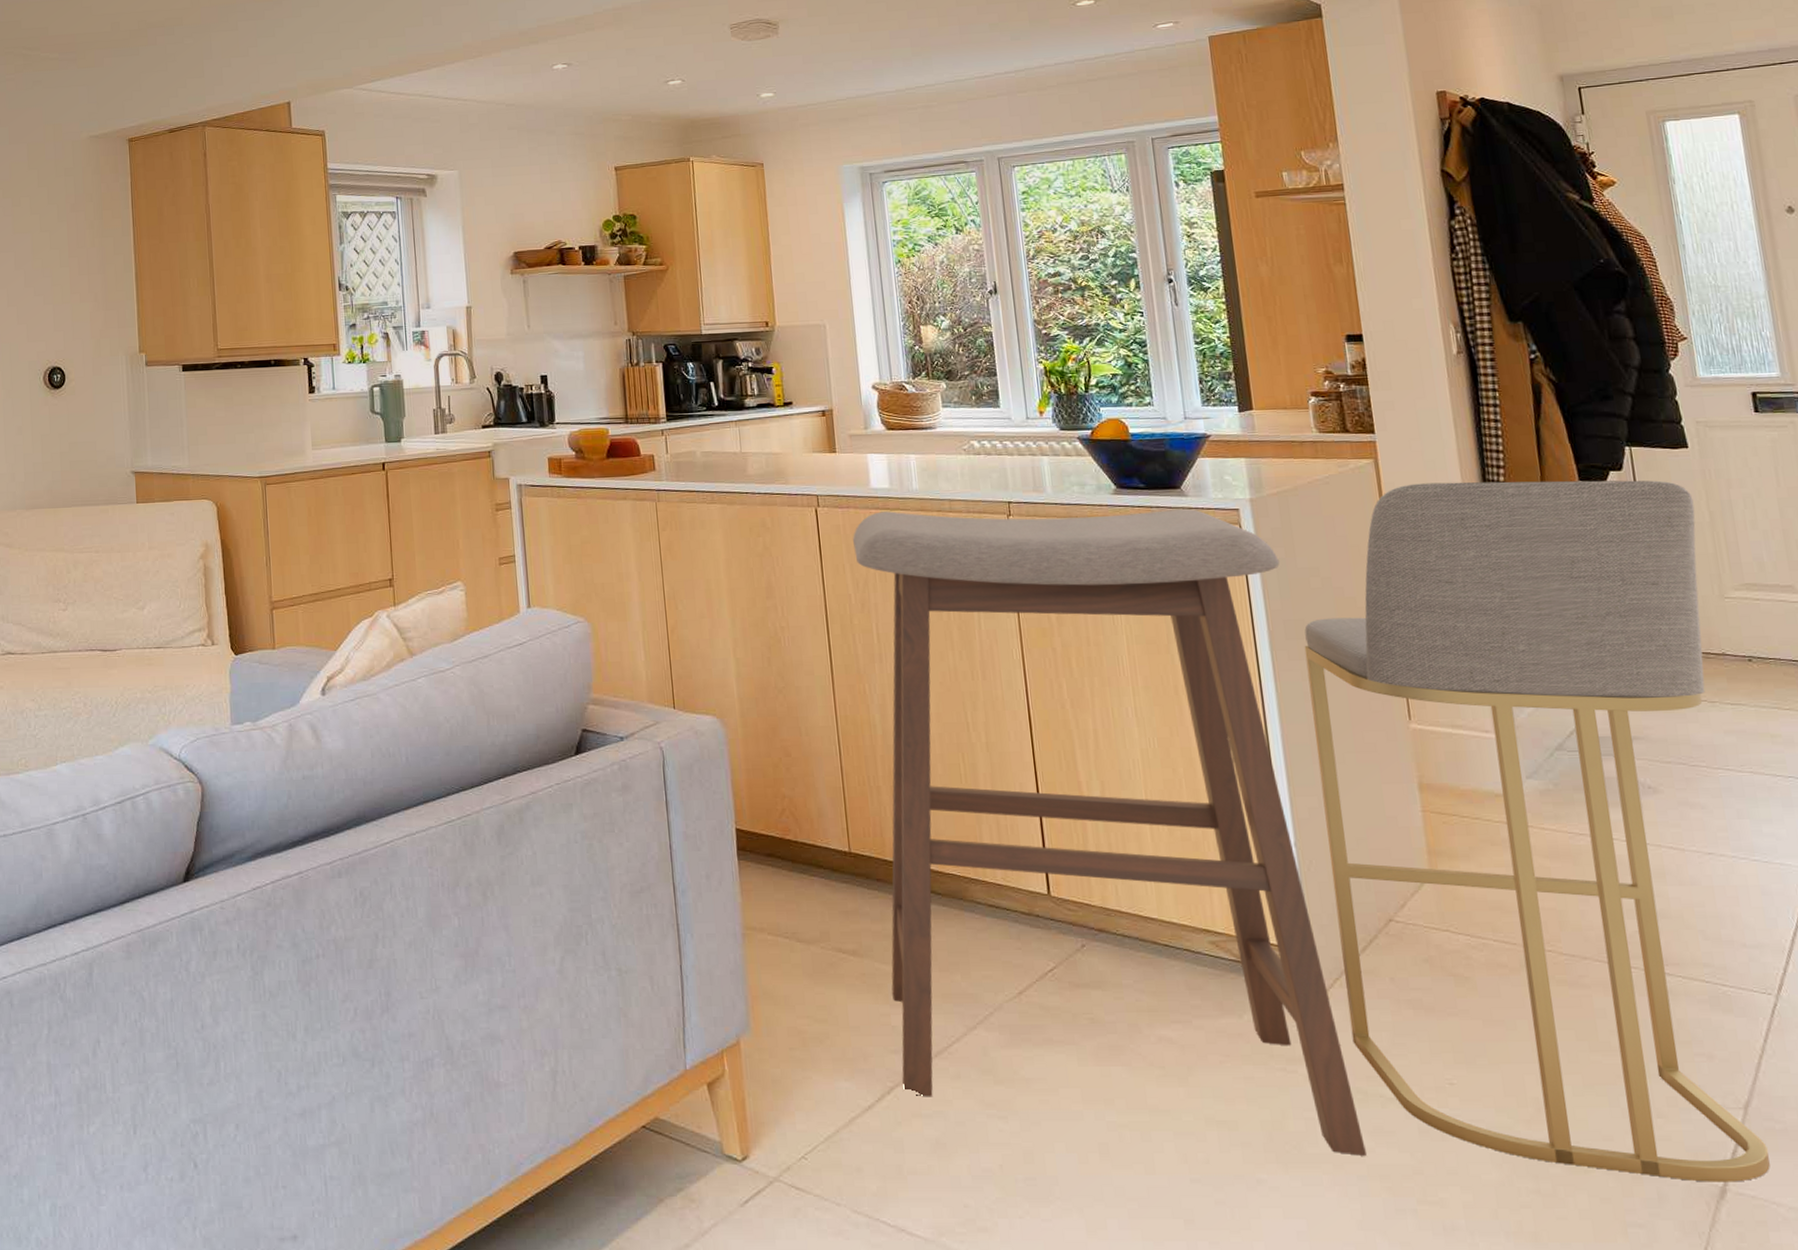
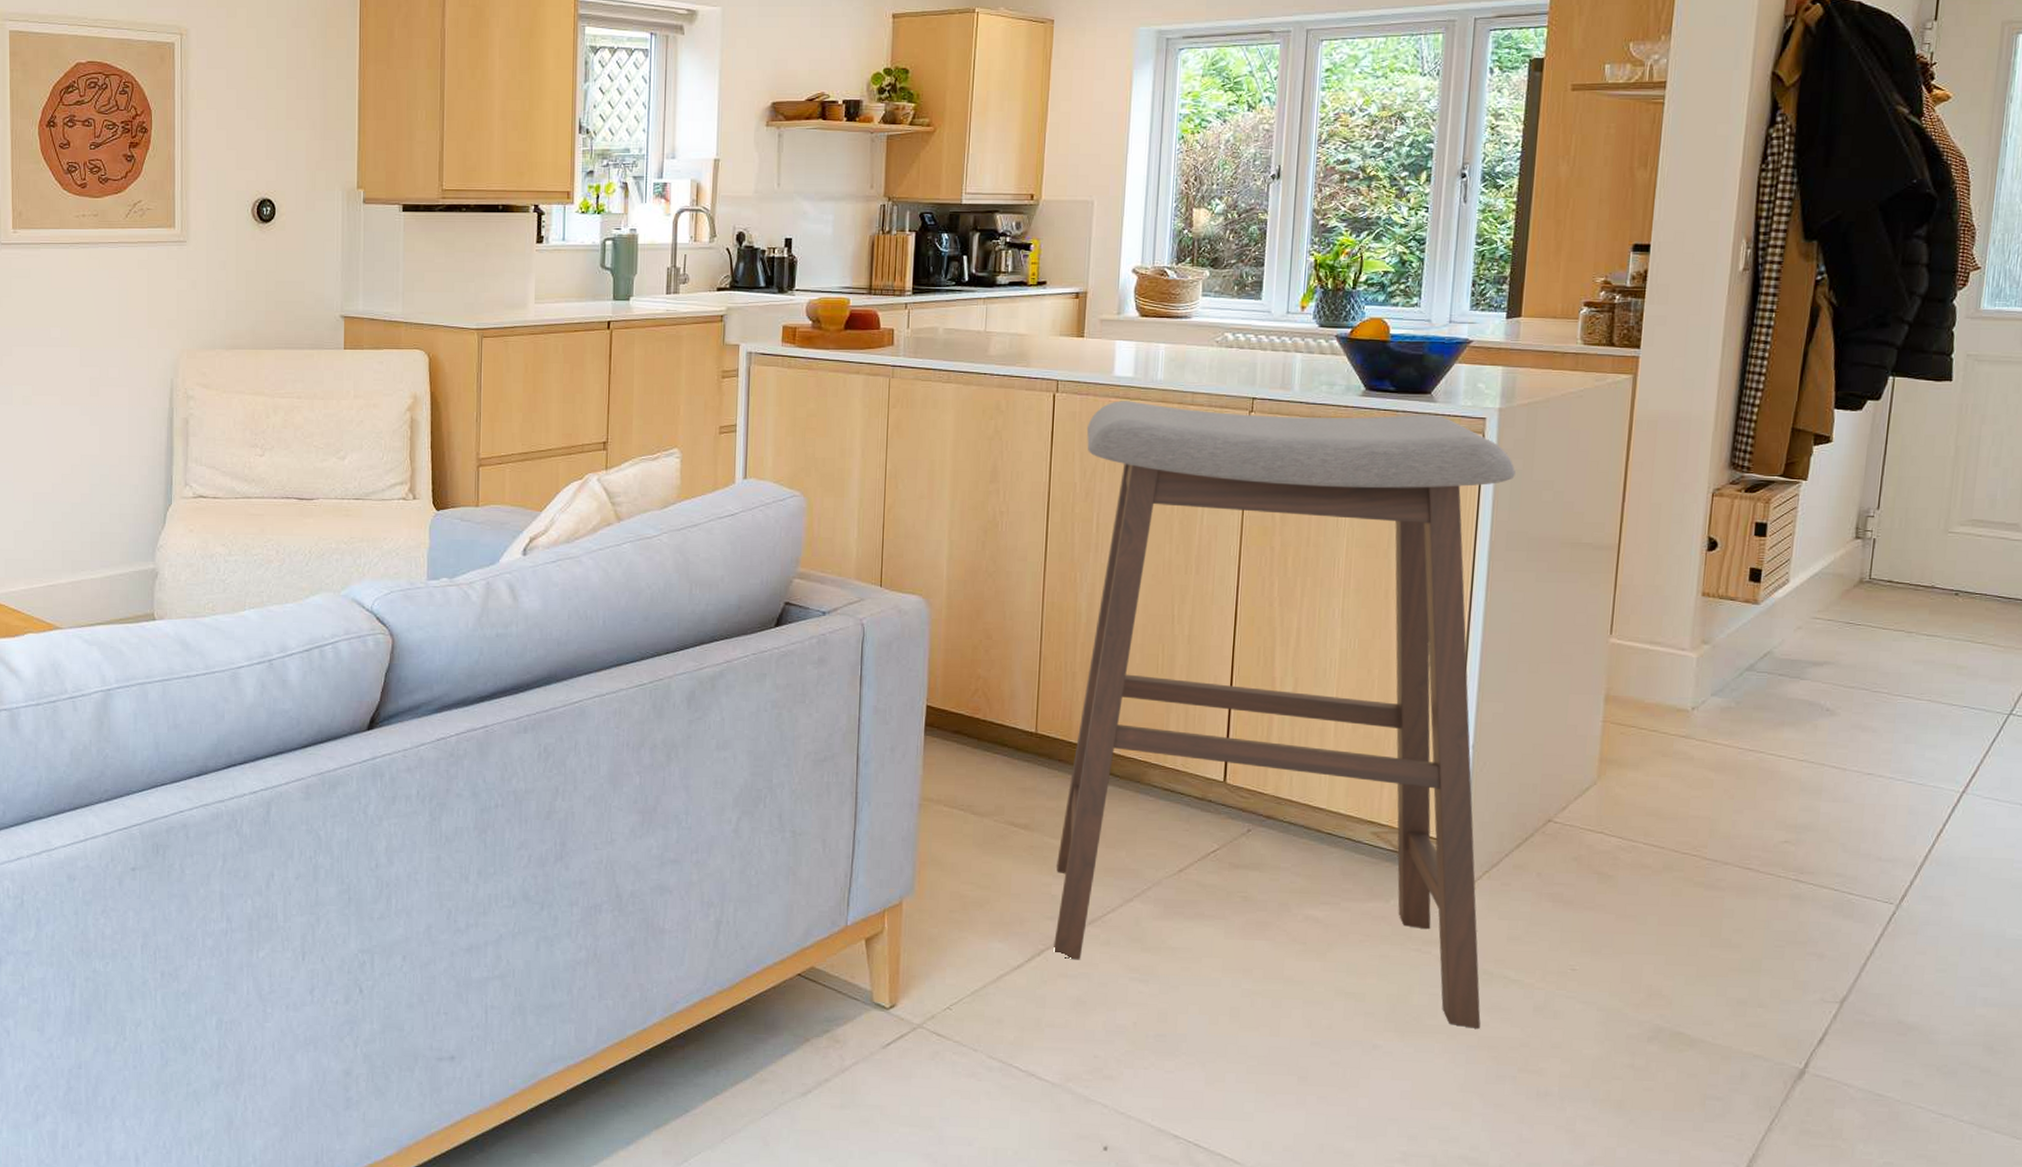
bar stool: present [1304,480,1770,1182] -> none [1489,402,1943,1065]

